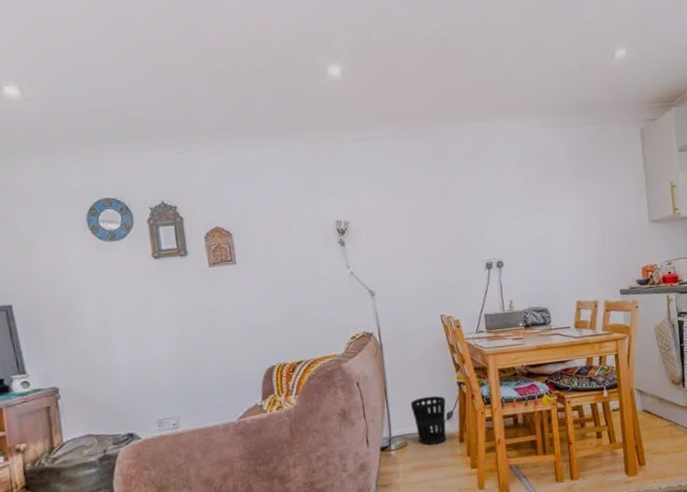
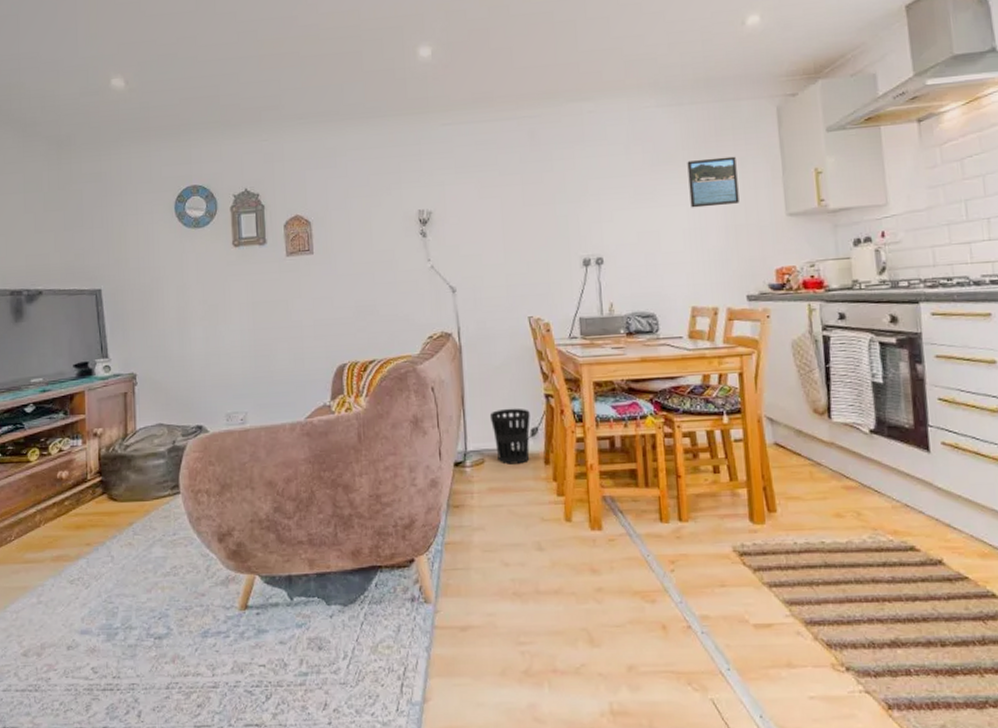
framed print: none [570,172,613,217] -> present [687,156,740,208]

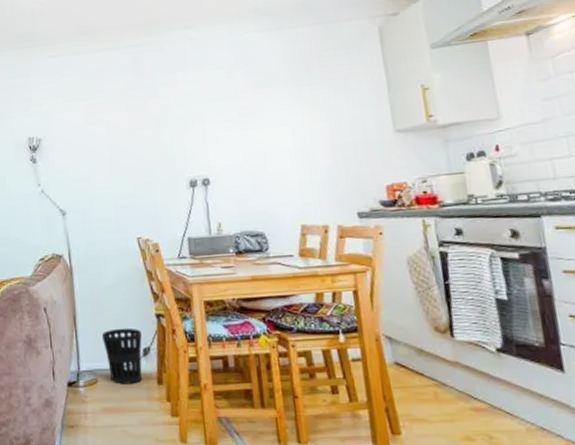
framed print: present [687,156,740,208] -> none [290,76,345,128]

